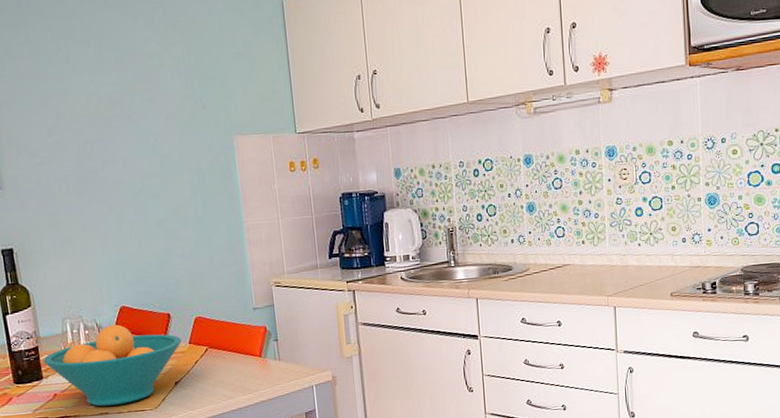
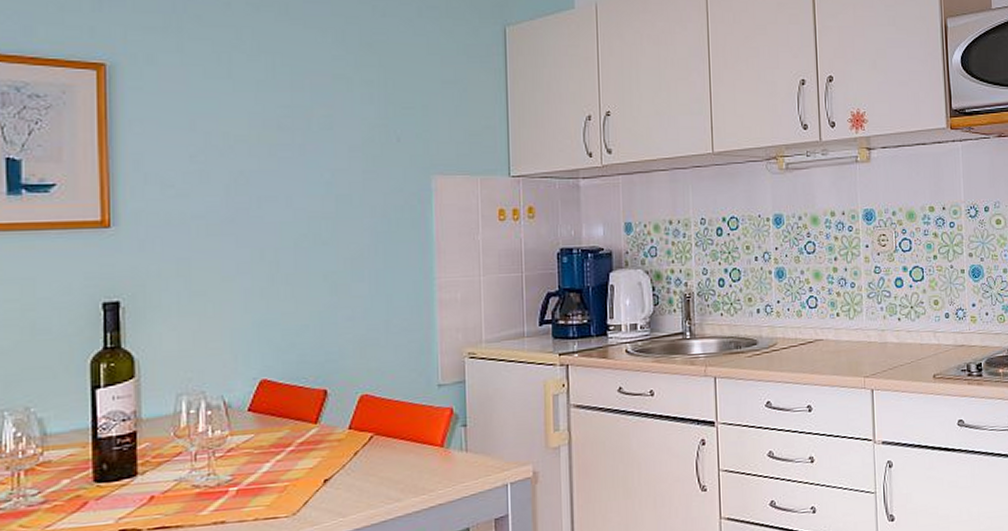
fruit bowl: present [43,324,181,407] -> none [141,403,338,513]

